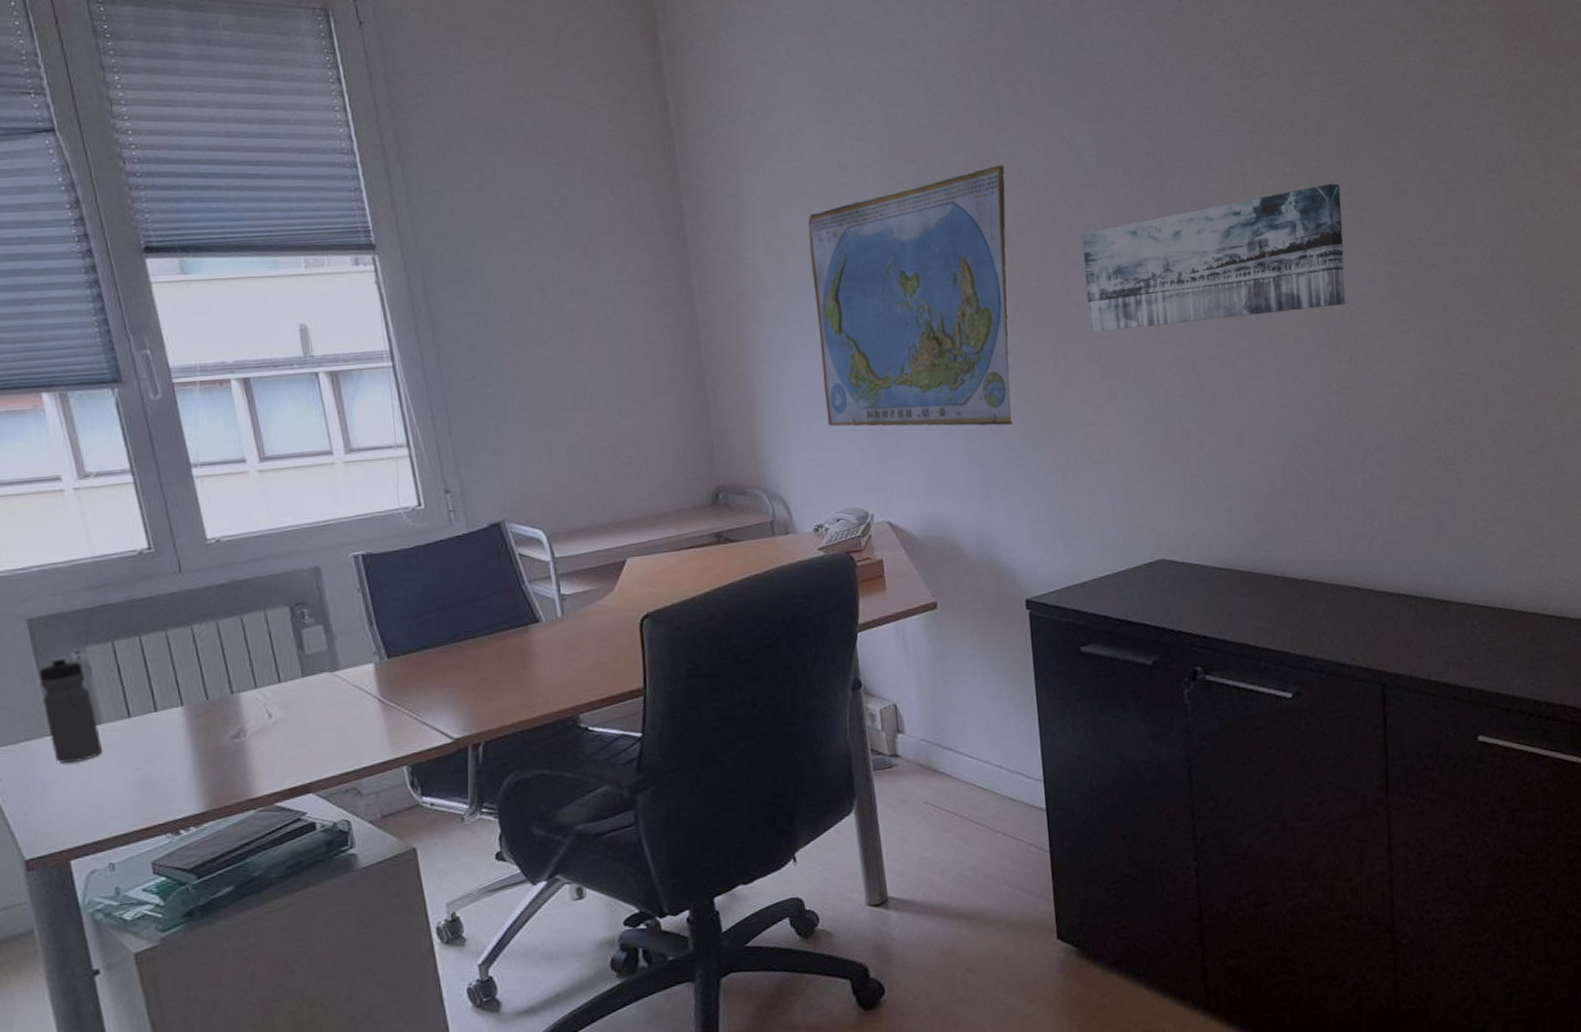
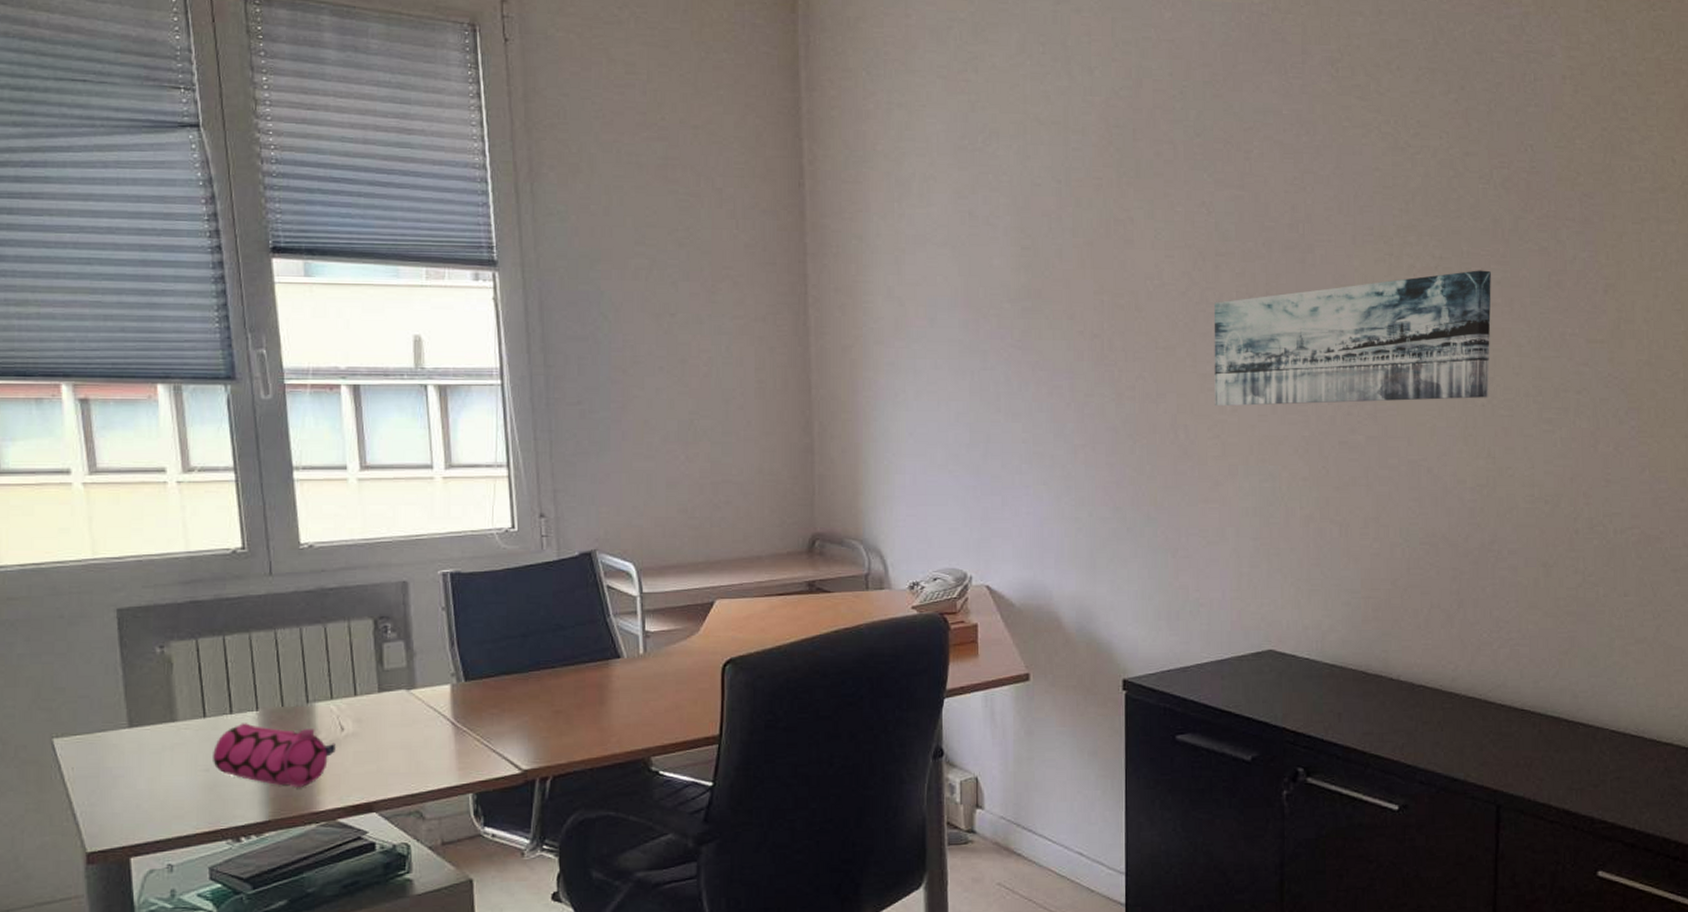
water bottle: present [38,656,102,764] -> none [121,649,174,758]
pencil case: none [142,718,266,777] -> present [213,723,336,787]
world map: present [808,164,1014,427] -> none [932,226,1139,495]

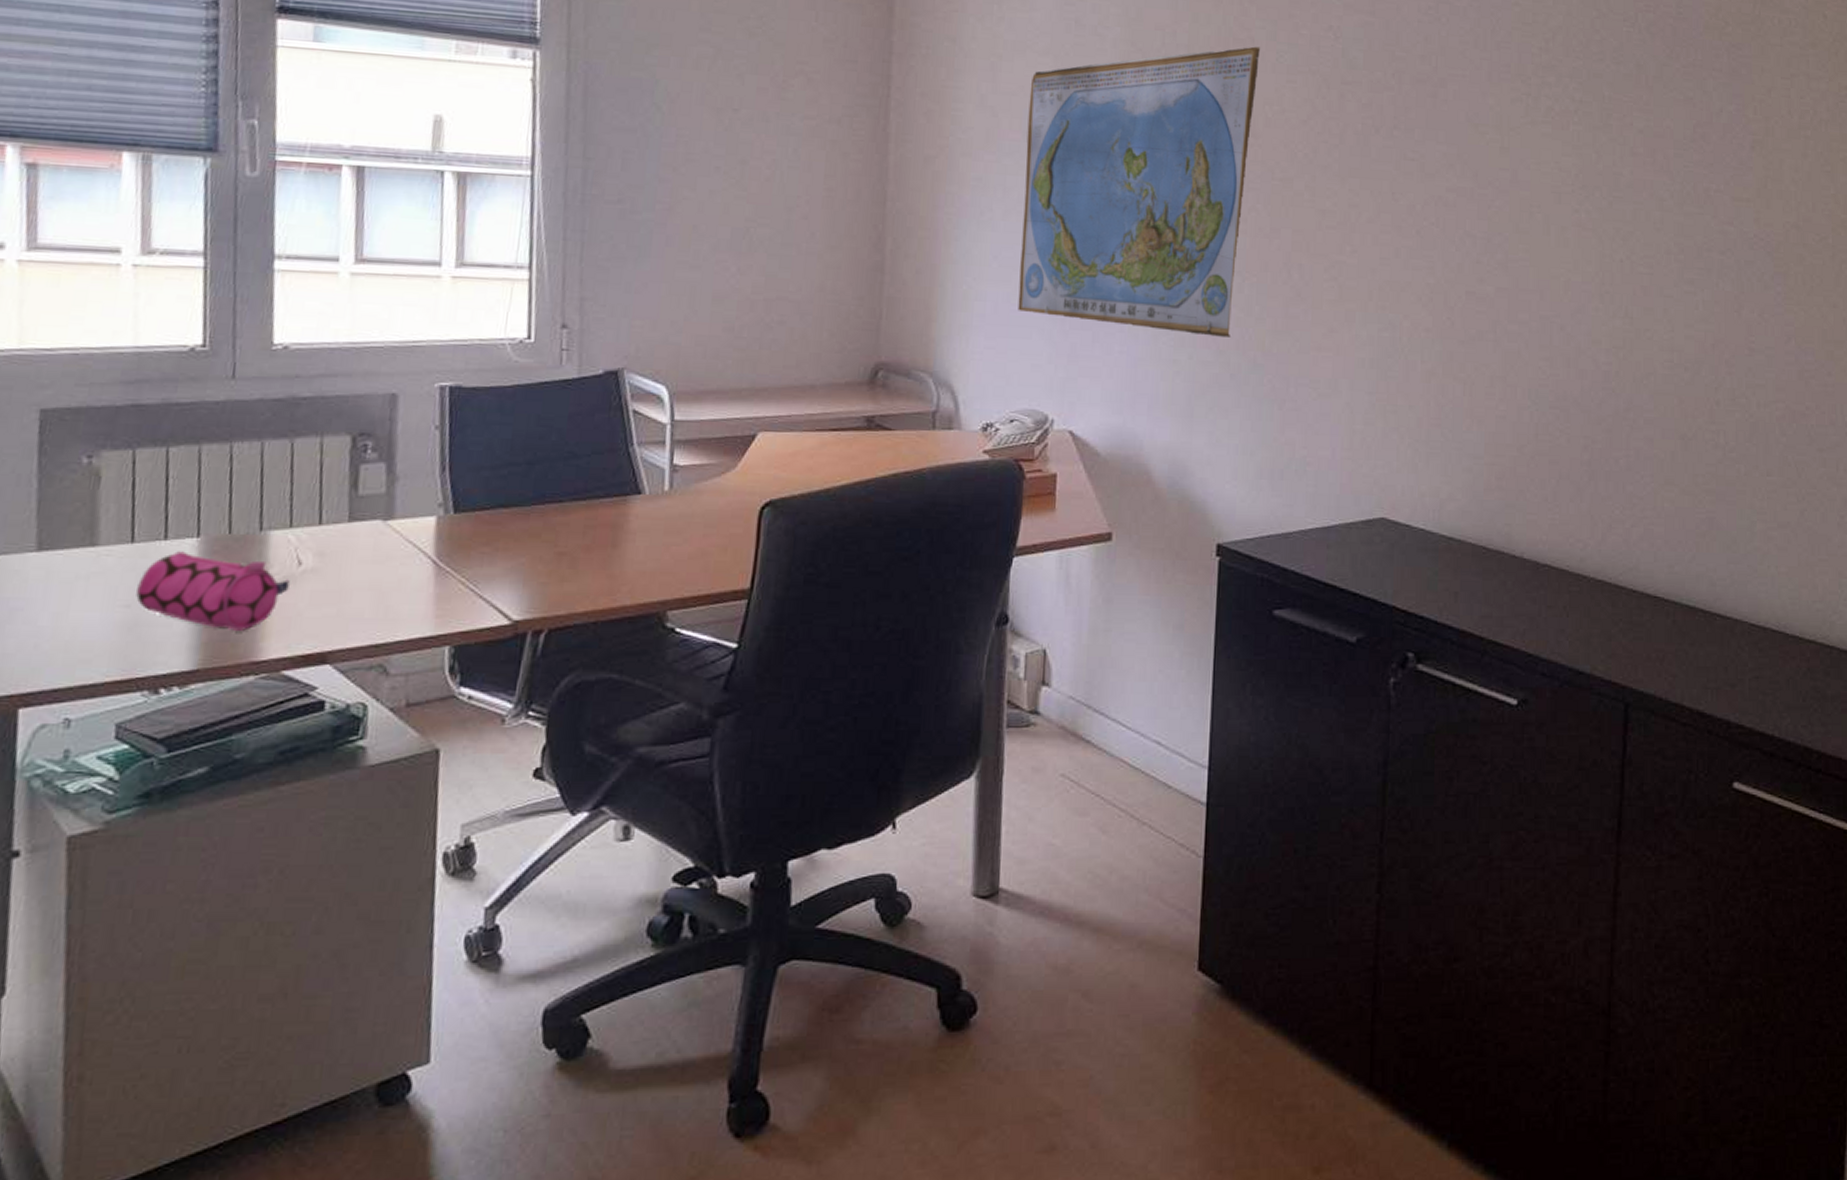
world map: none [932,226,1139,495] -> present [1018,46,1260,337]
wall art: present [1214,270,1491,407] -> none [1333,116,1633,253]

